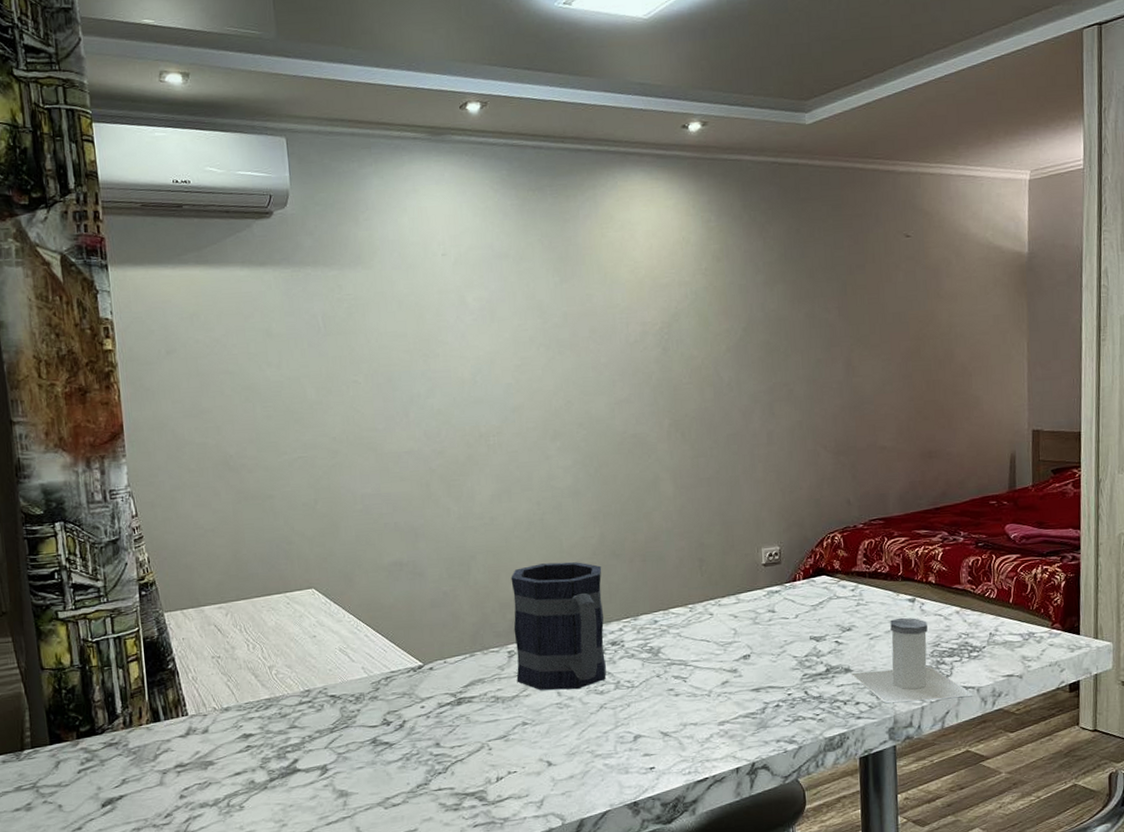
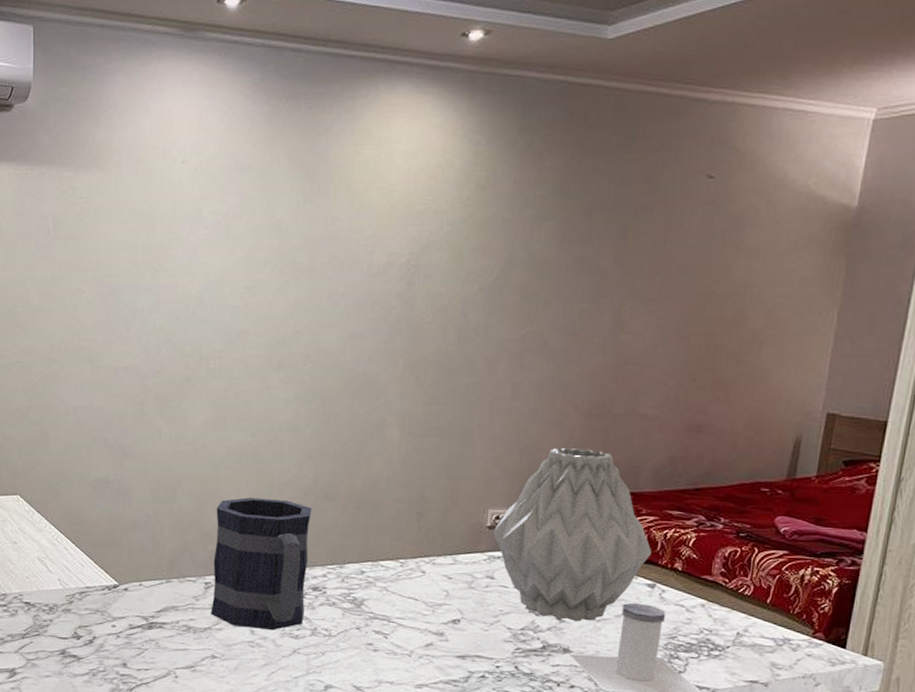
vase: none [768,483,908,642] -> present [493,448,652,622]

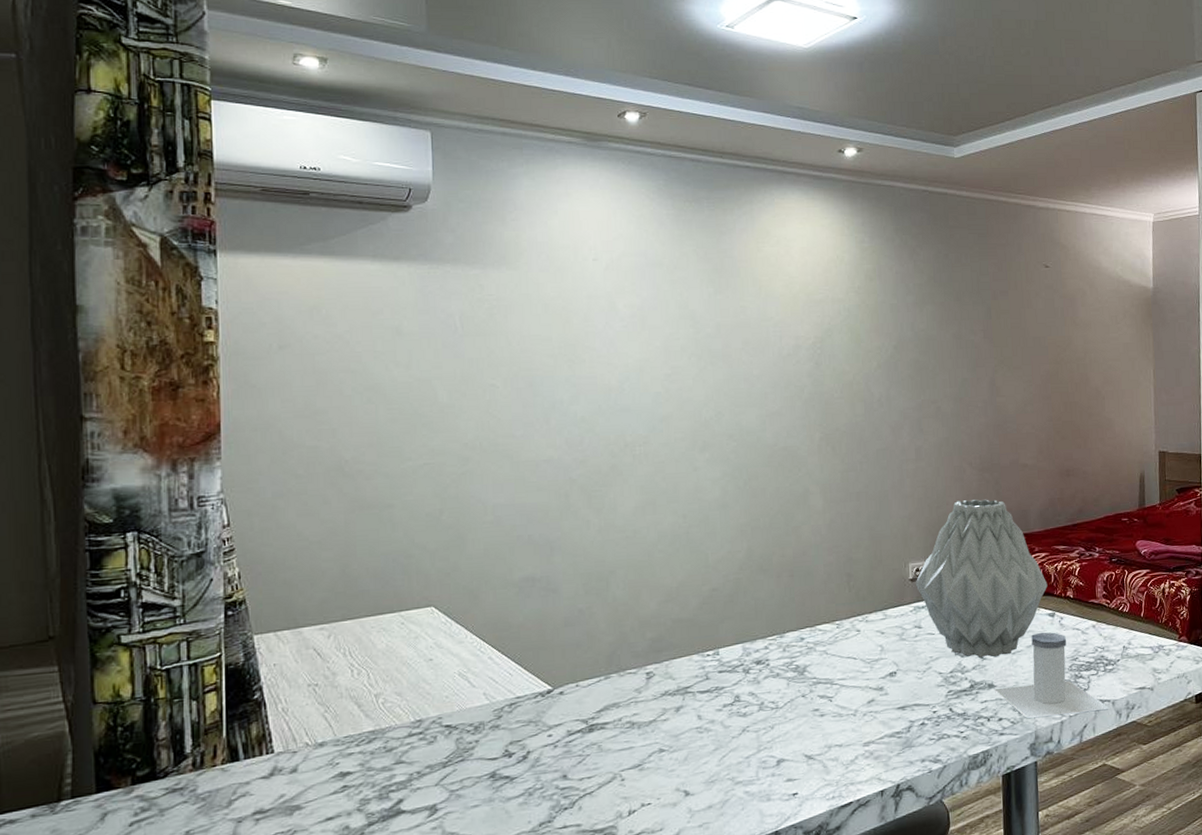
mug: present [210,497,312,631] -> none [652,577,750,714]

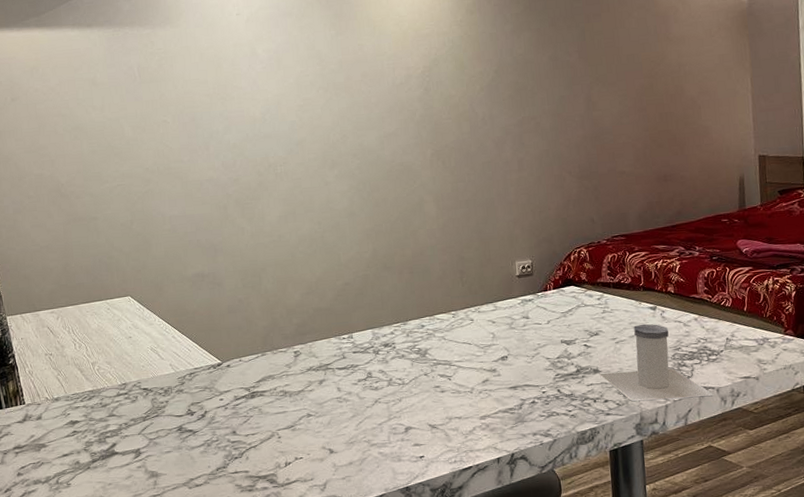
vase: present [915,499,1048,658] -> none [522,204,649,346]

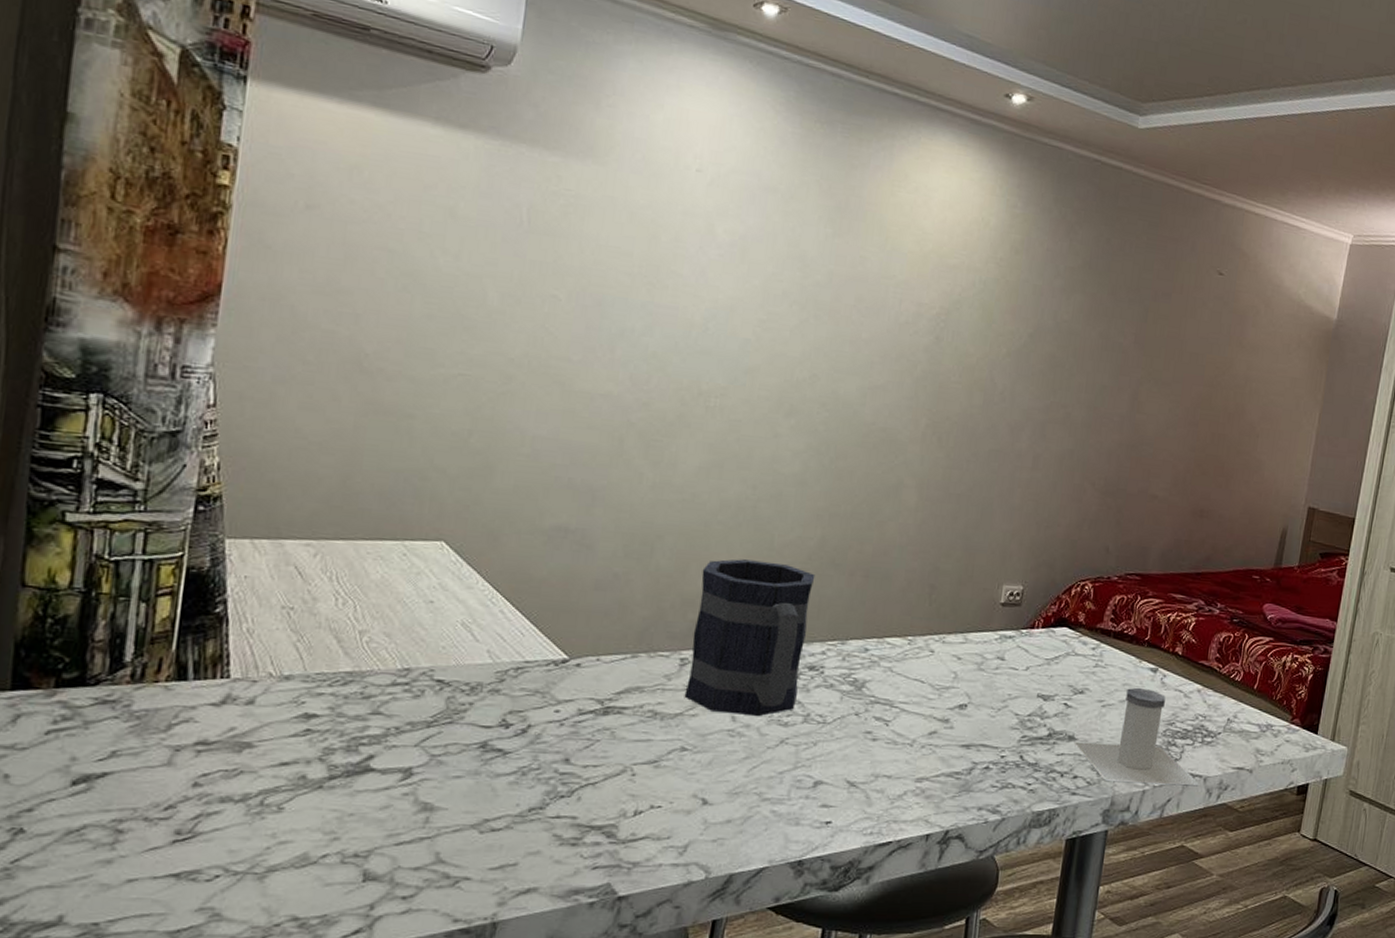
mug: none [296,273,380,386] -> present [684,559,816,717]

